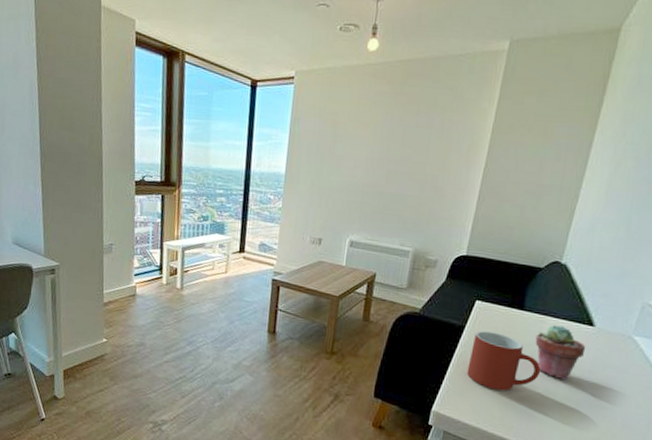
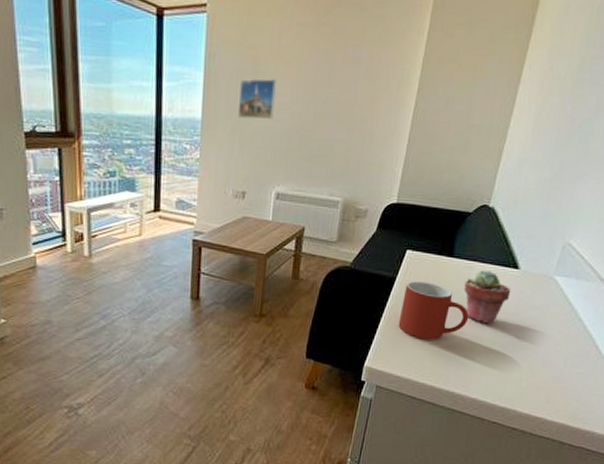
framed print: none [318,140,354,176] -> present [238,78,276,120]

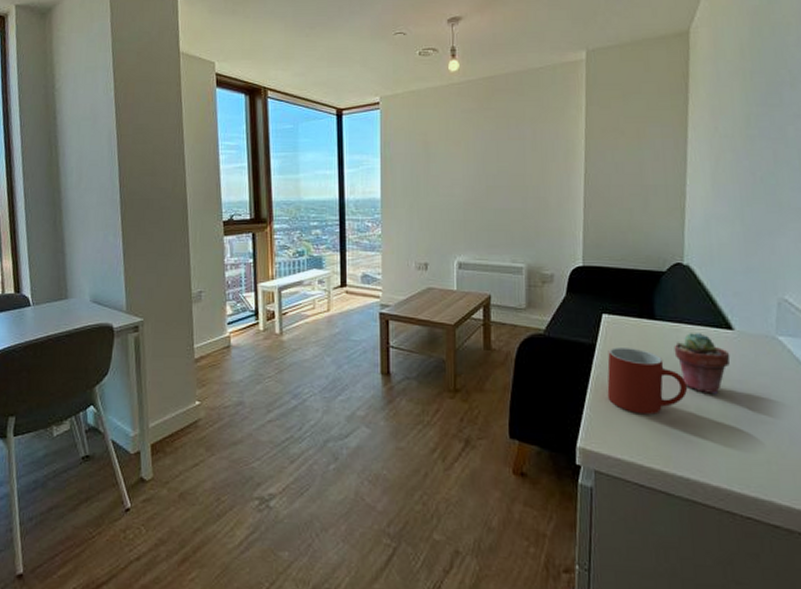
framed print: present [238,78,276,120] -> none [415,159,448,196]

